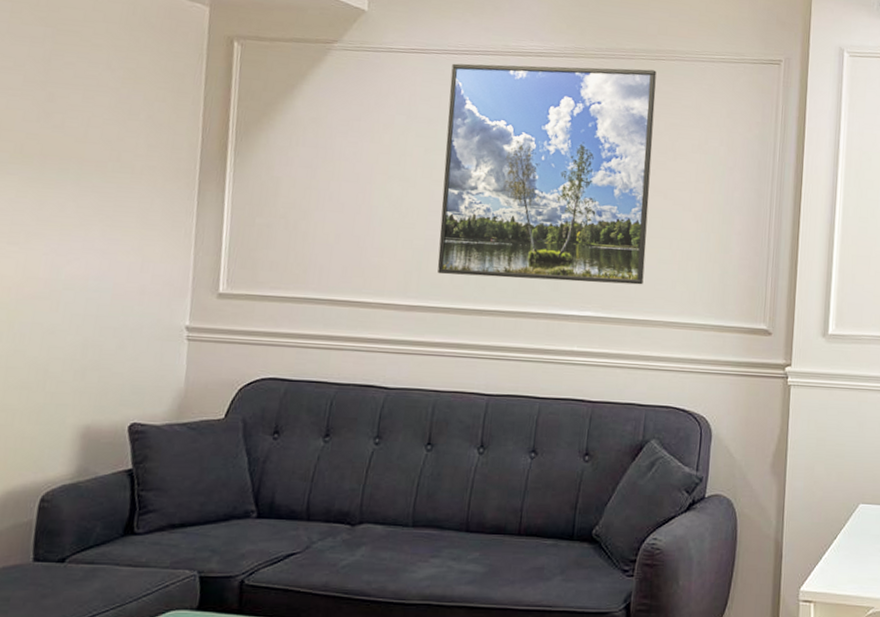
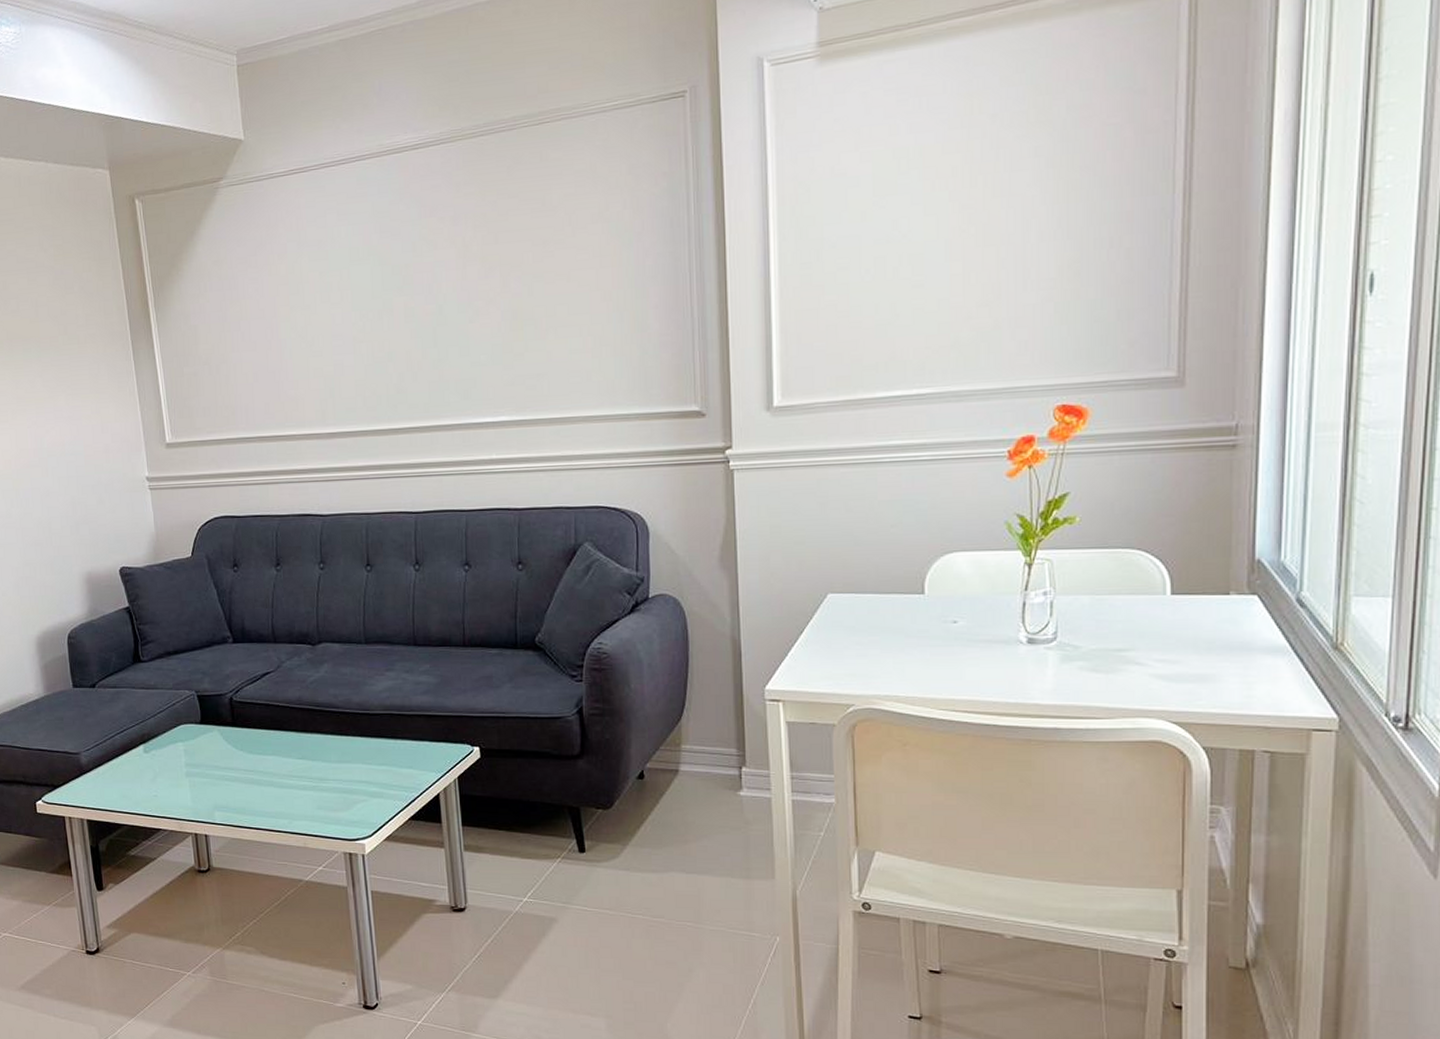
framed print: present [437,63,657,285] -> none [331,136,556,398]

